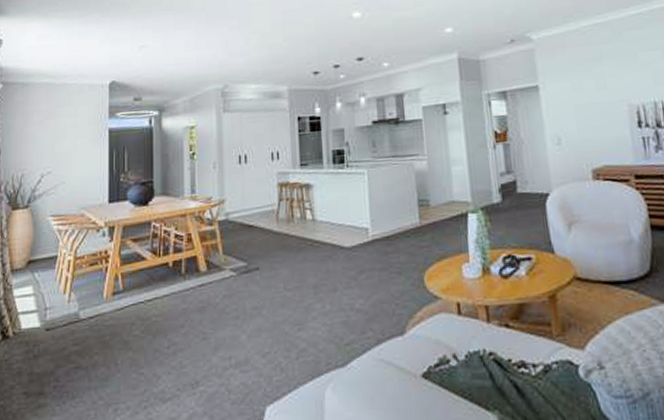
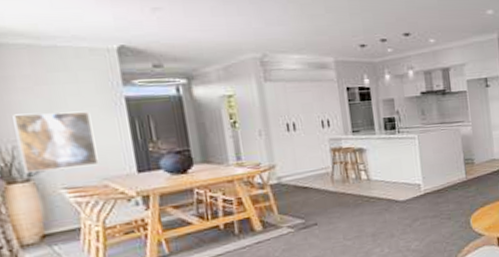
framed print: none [25,142,81,199] -> present [13,111,99,173]

